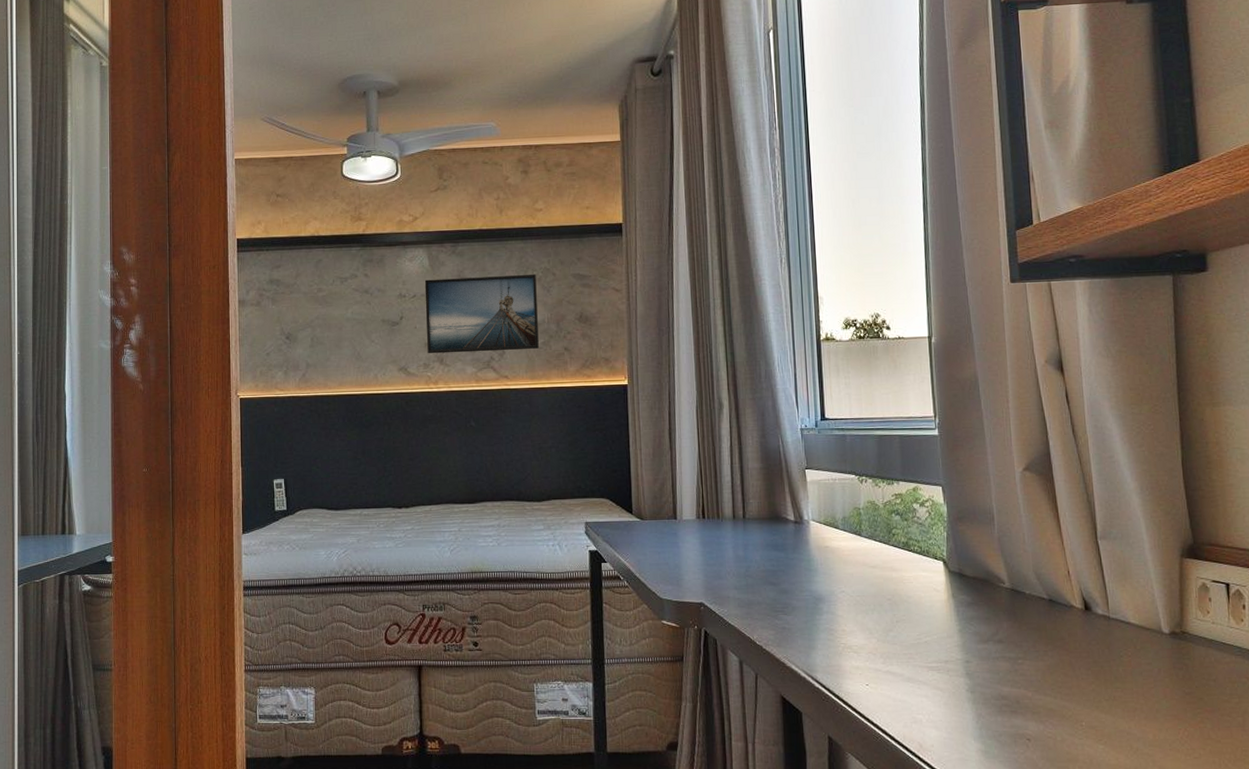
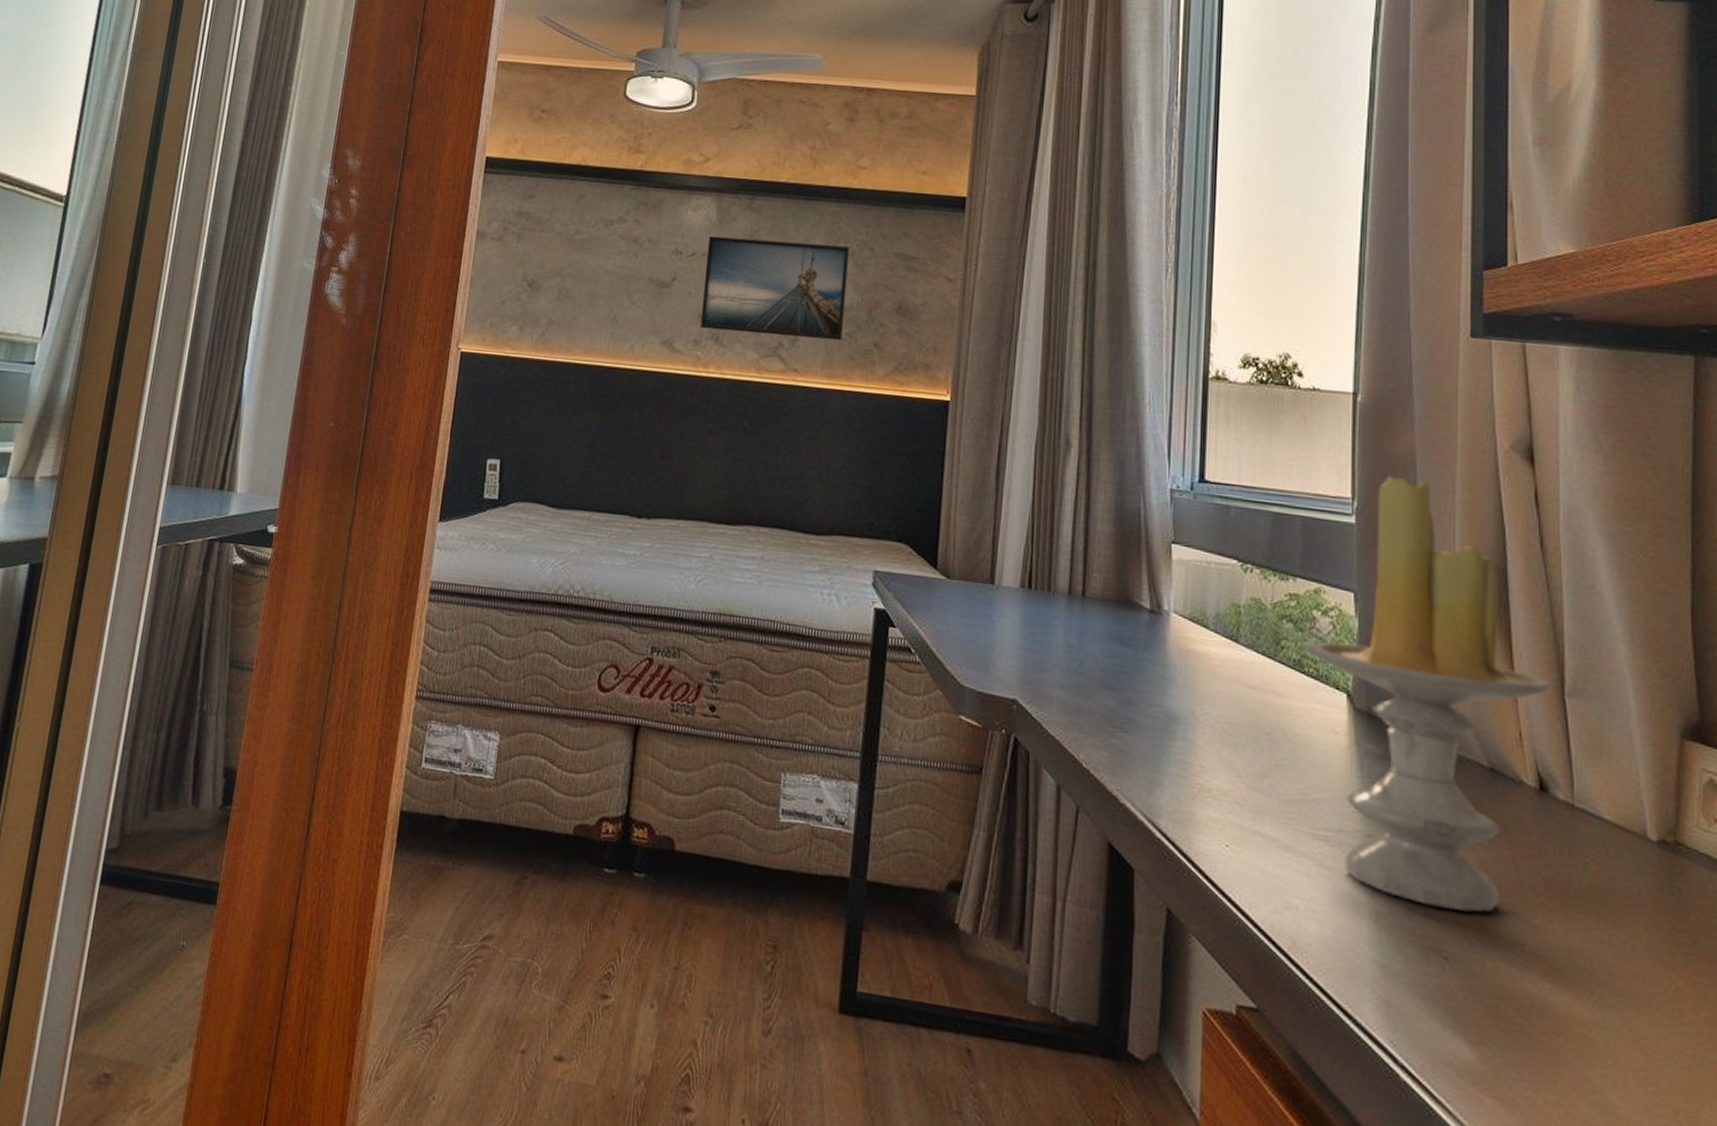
candle: none [912,395,1088,704] -> present [1308,475,1552,912]

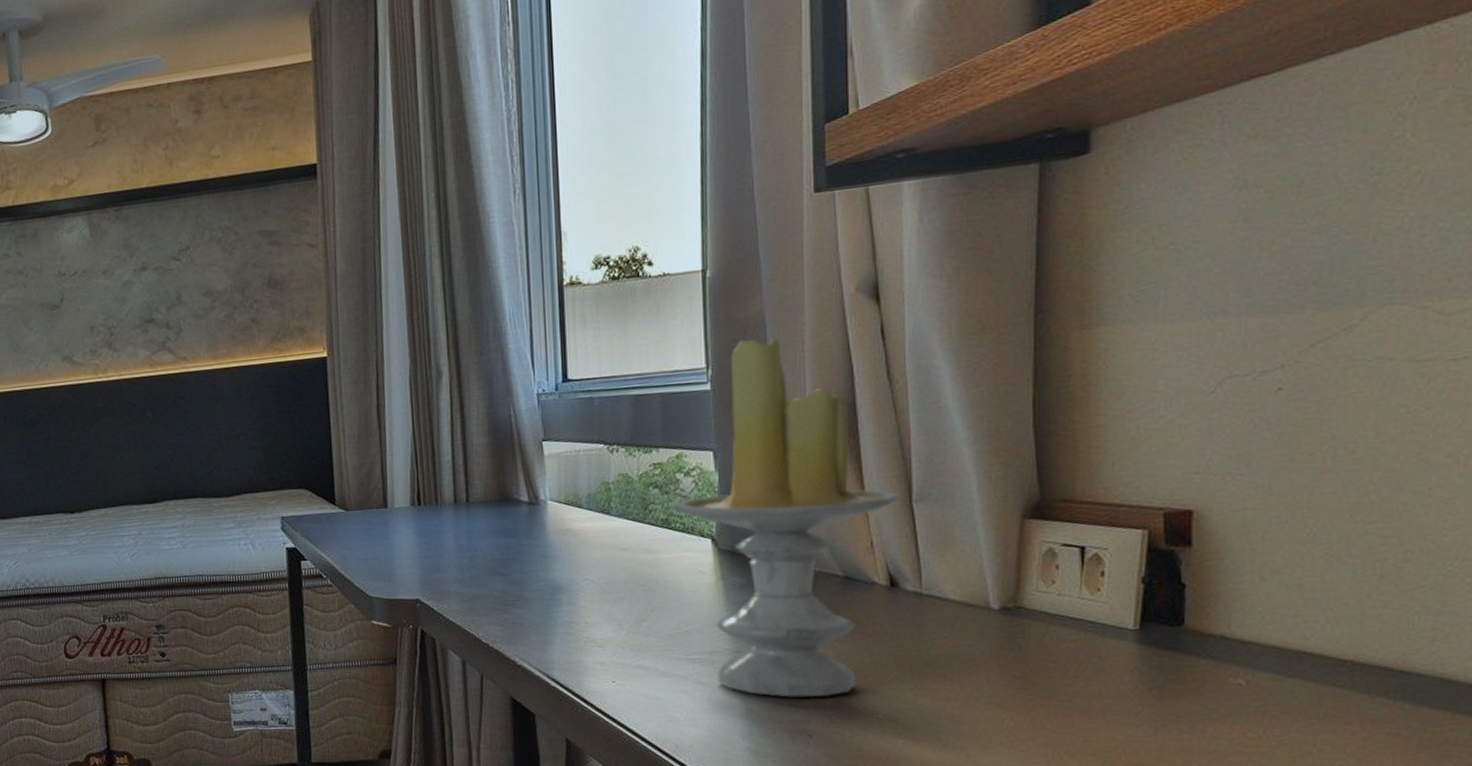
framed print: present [700,236,849,340] -> none [86,235,221,339]

